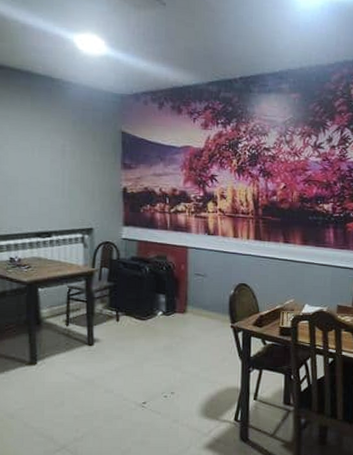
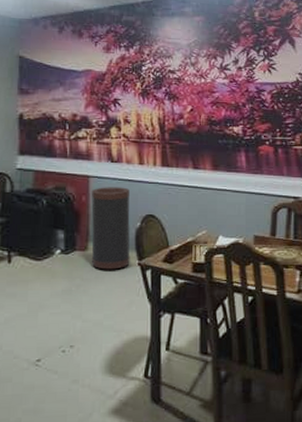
trash can: none [190,257,225,331] -> present [91,187,130,270]

